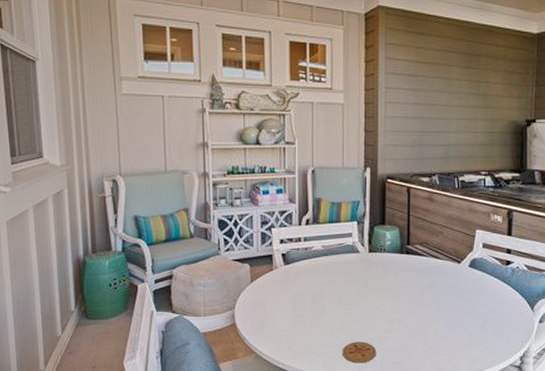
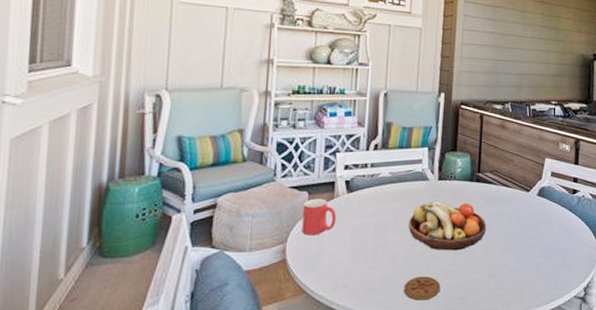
mug: none [246,270,276,303] -> present [302,198,336,235]
fruit bowl: none [343,272,419,319] -> present [409,201,487,251]

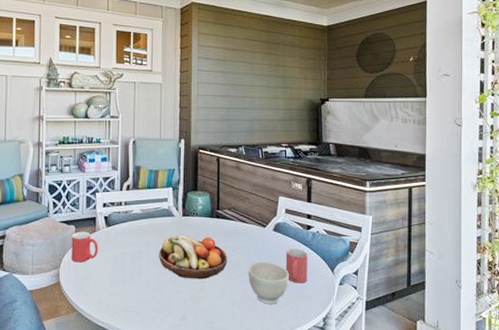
coaster: present [403,276,441,301] -> none [157,301,189,323]
bowl: none [508,229,551,275] -> present [248,261,289,304]
mug: none [548,215,572,252] -> present [286,249,308,284]

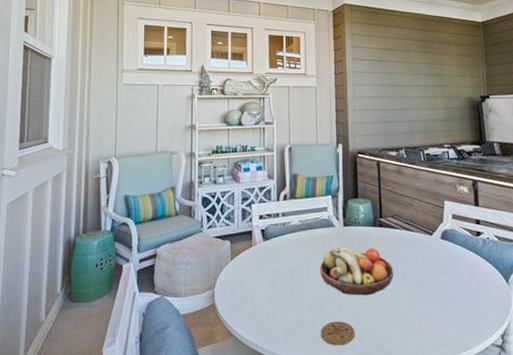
mug: present [71,231,98,263] -> none [227,247,255,281]
coaster: none [157,301,189,323] -> present [320,321,355,346]
bowl: present [248,261,289,304] -> none [416,273,461,321]
mug: present [286,249,308,284] -> none [456,258,481,297]

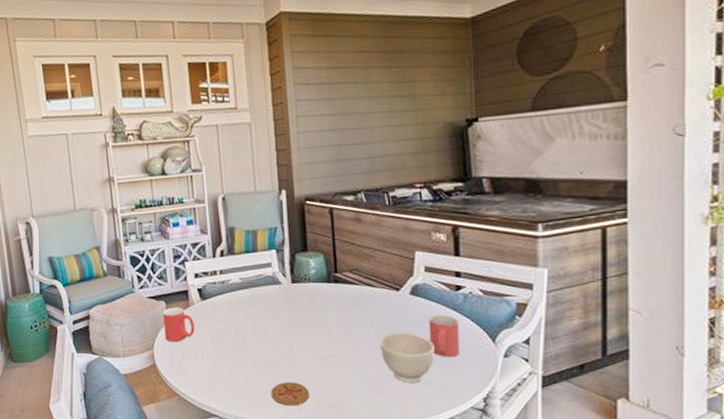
mug: none [227,247,255,281] -> present [163,307,195,342]
fruit bowl: present [320,246,394,296] -> none [267,305,353,356]
bowl: none [416,273,461,321] -> present [379,332,435,383]
mug: none [456,258,481,297] -> present [428,315,460,357]

